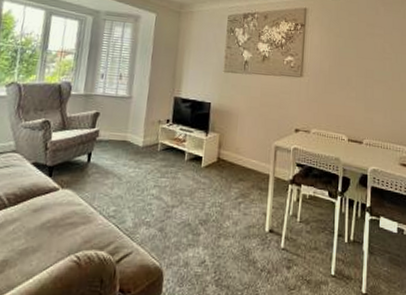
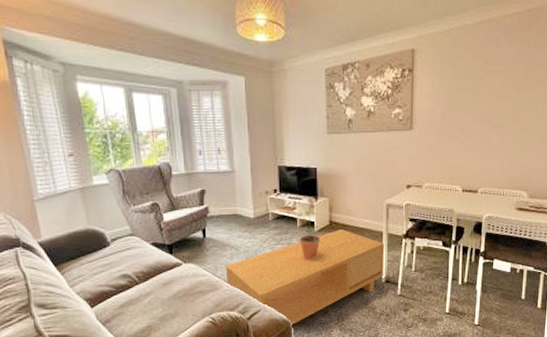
coffee table: none [101,168,271,276] -> present [225,229,385,326]
potted plant: none [184,132,206,198] -> present [296,198,320,260]

